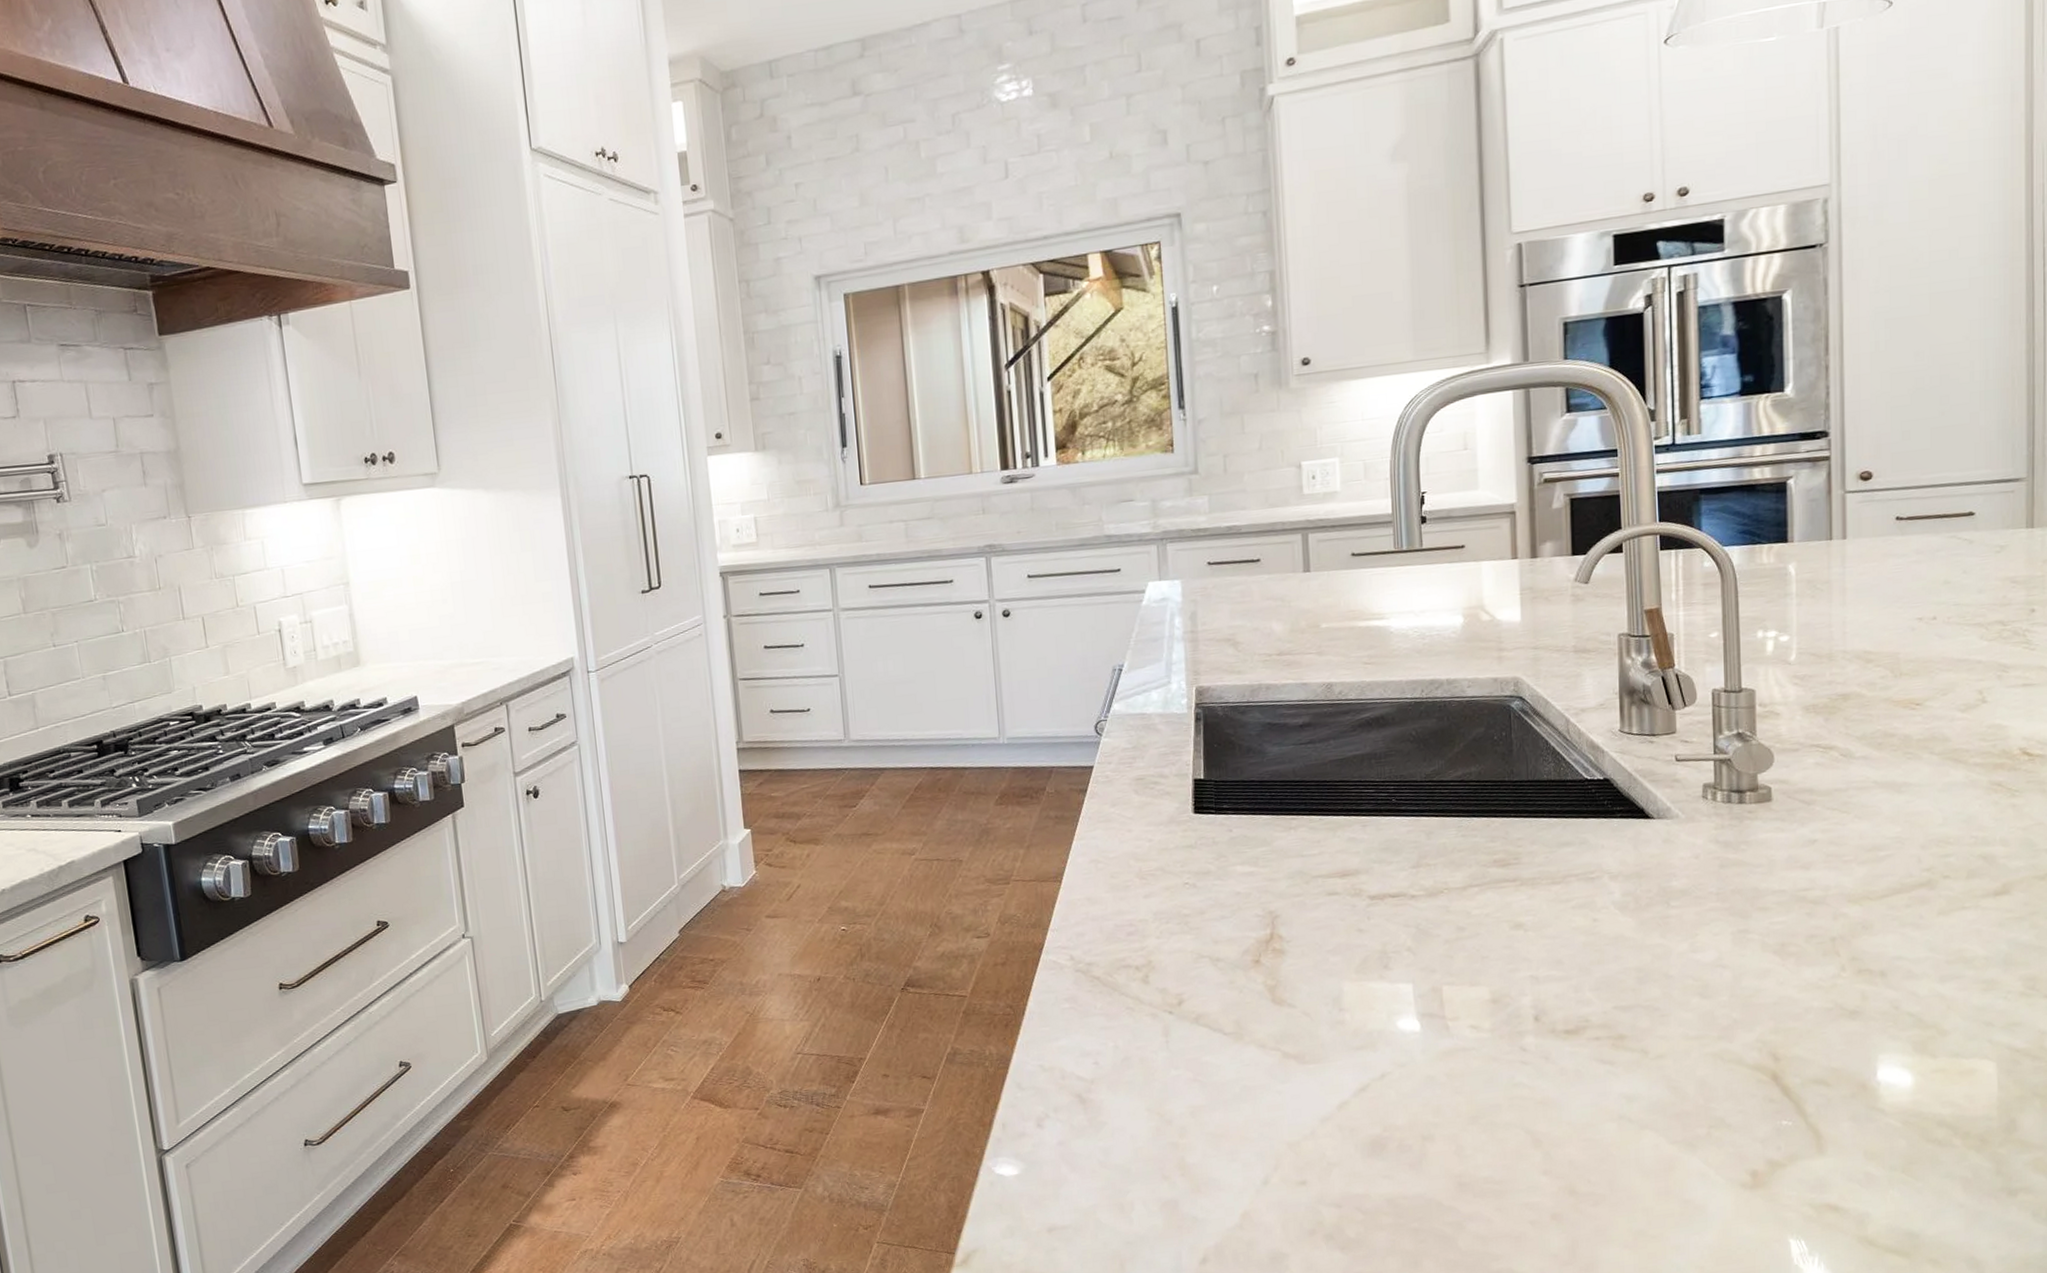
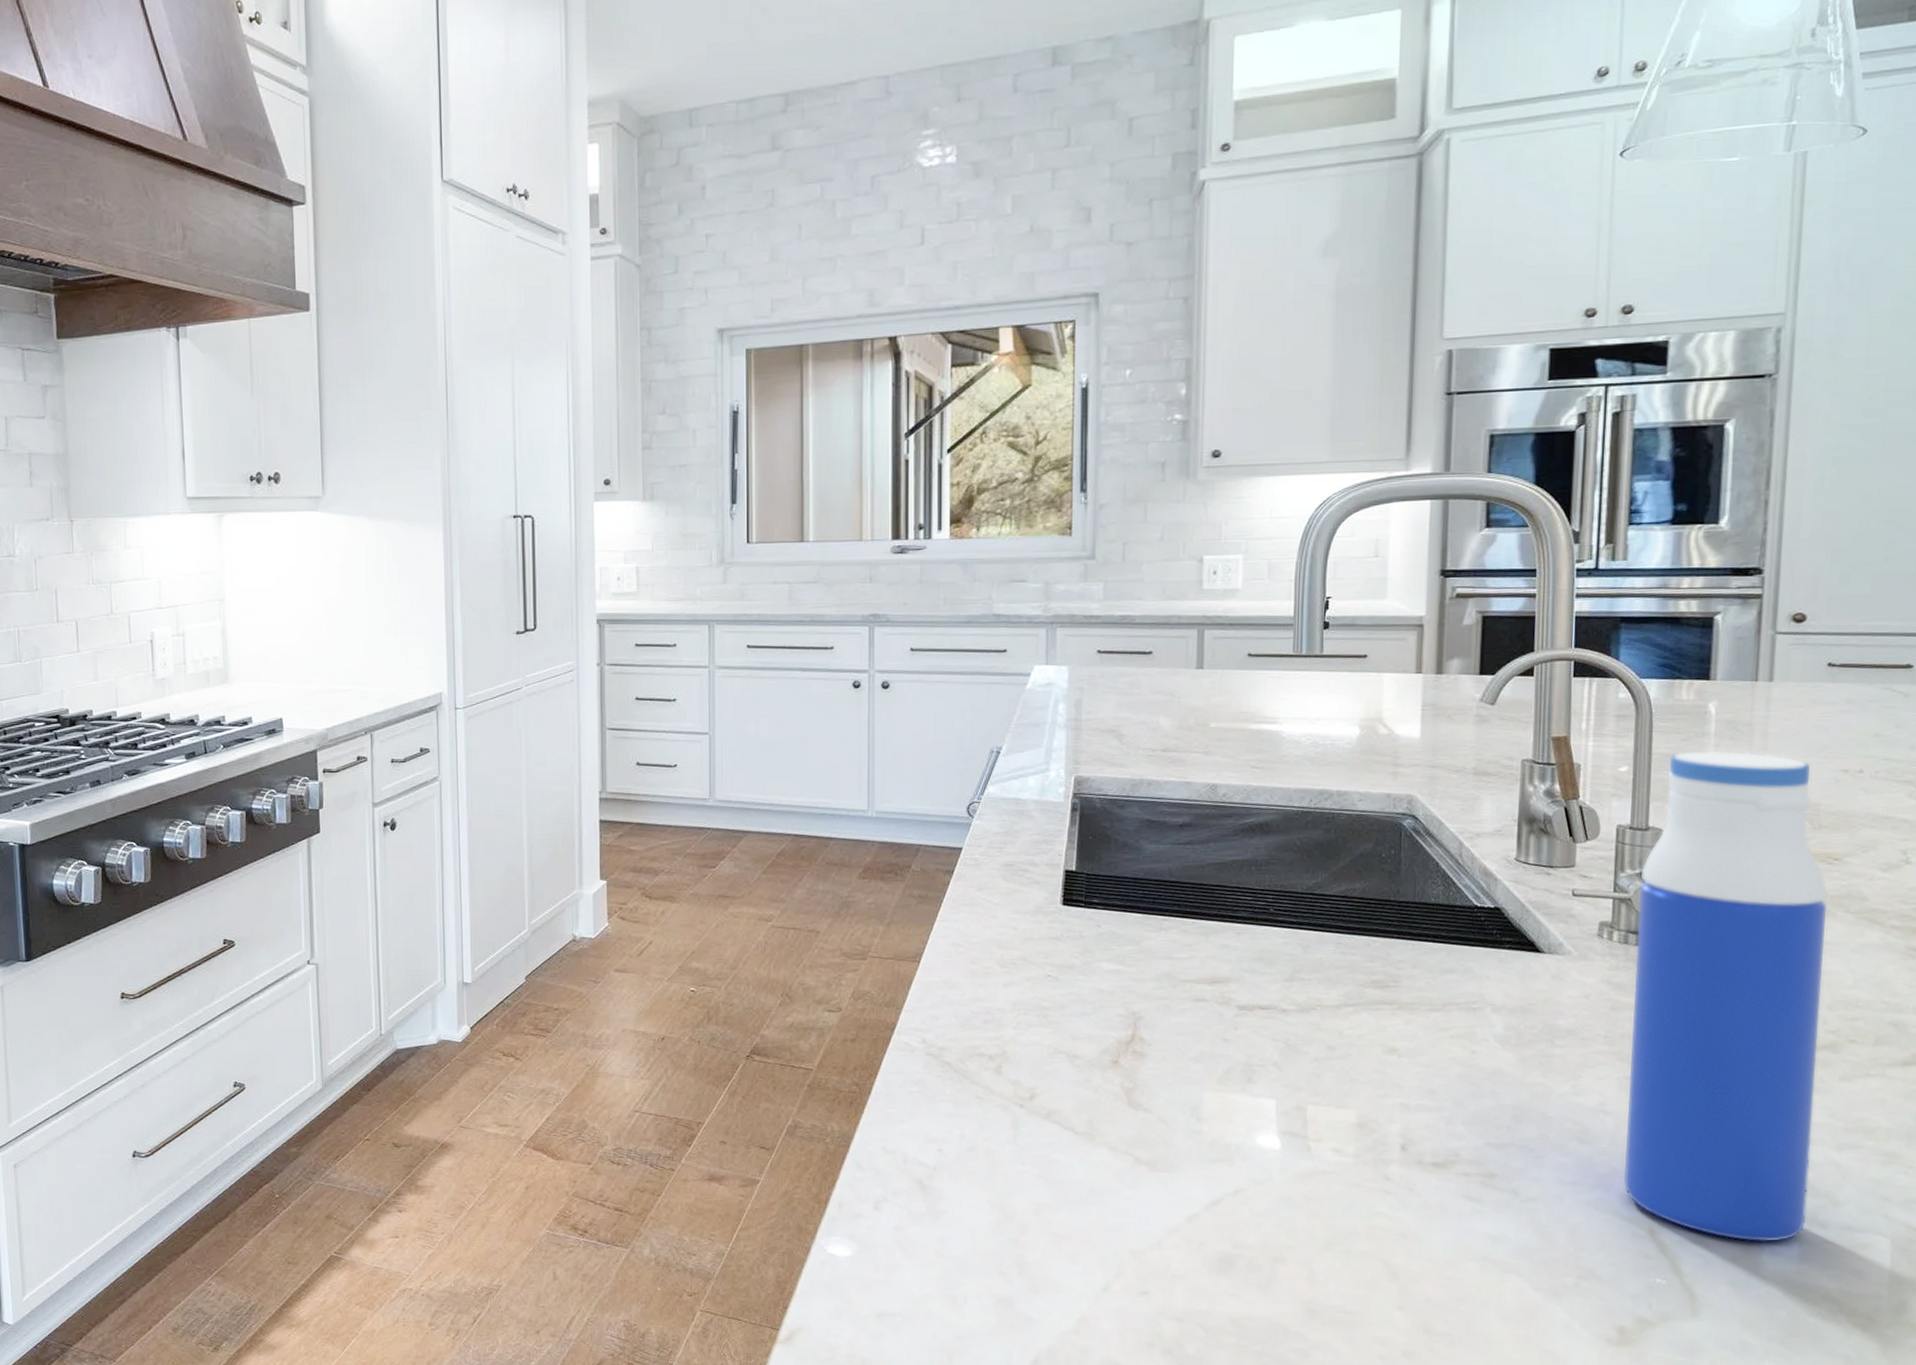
water bottle: none [1738,609,1916,1077] -> present [1623,750,1827,1242]

